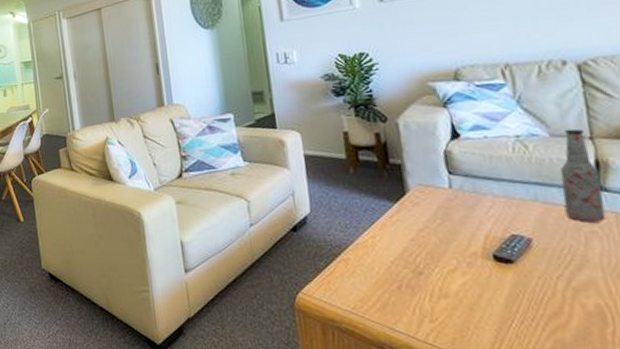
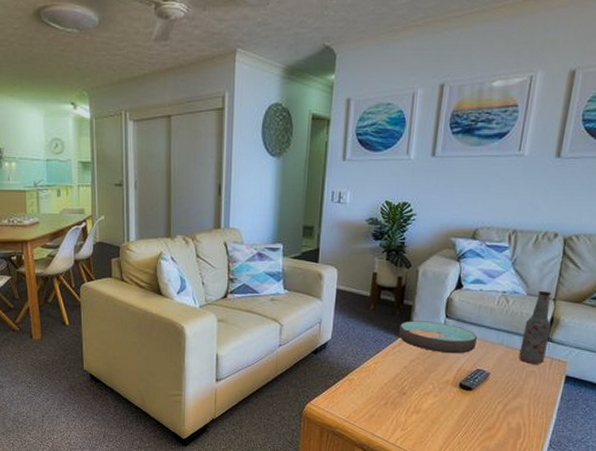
bowl: none [392,180,501,218] -> present [398,320,477,354]

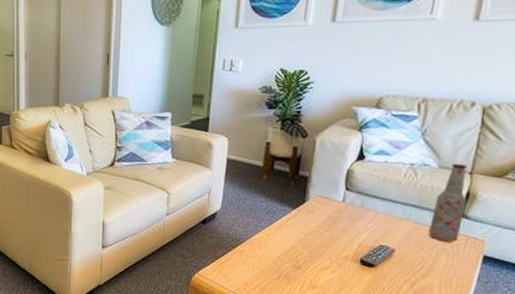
bowl: present [398,320,477,354] -> none [293,192,381,228]

